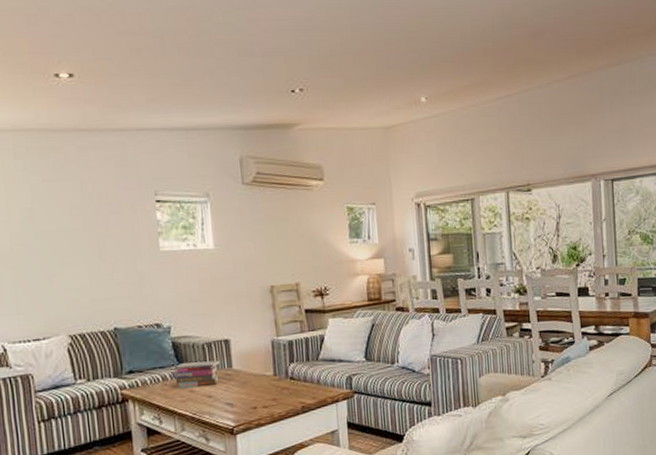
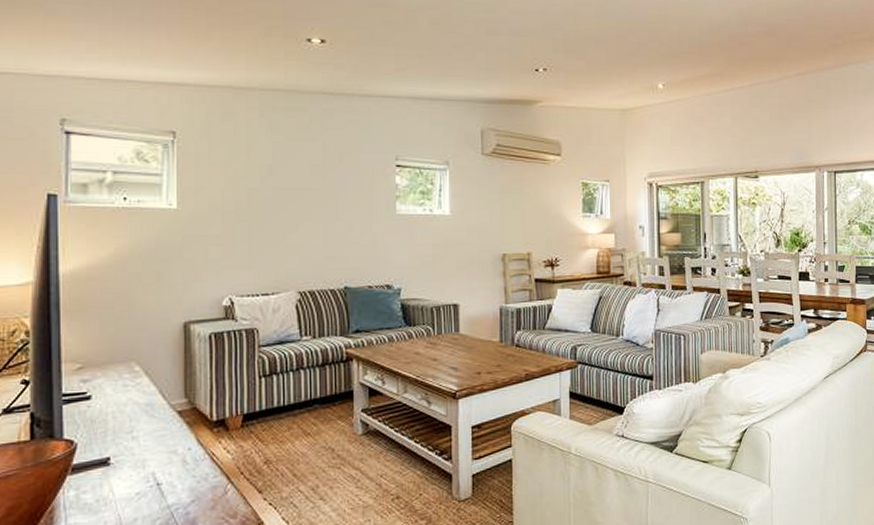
books: present [171,360,221,390] -> none [398,324,448,351]

